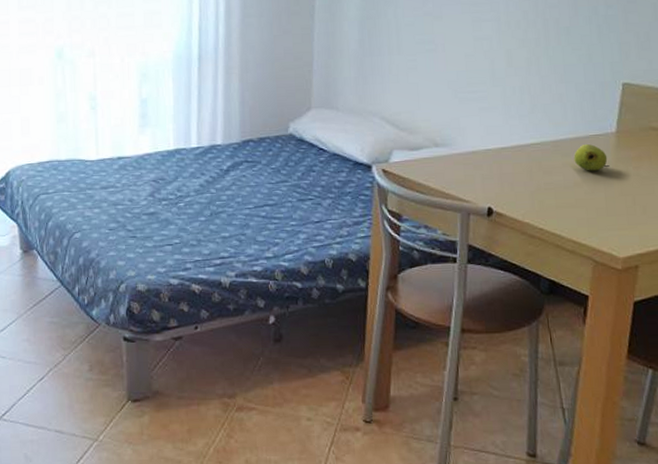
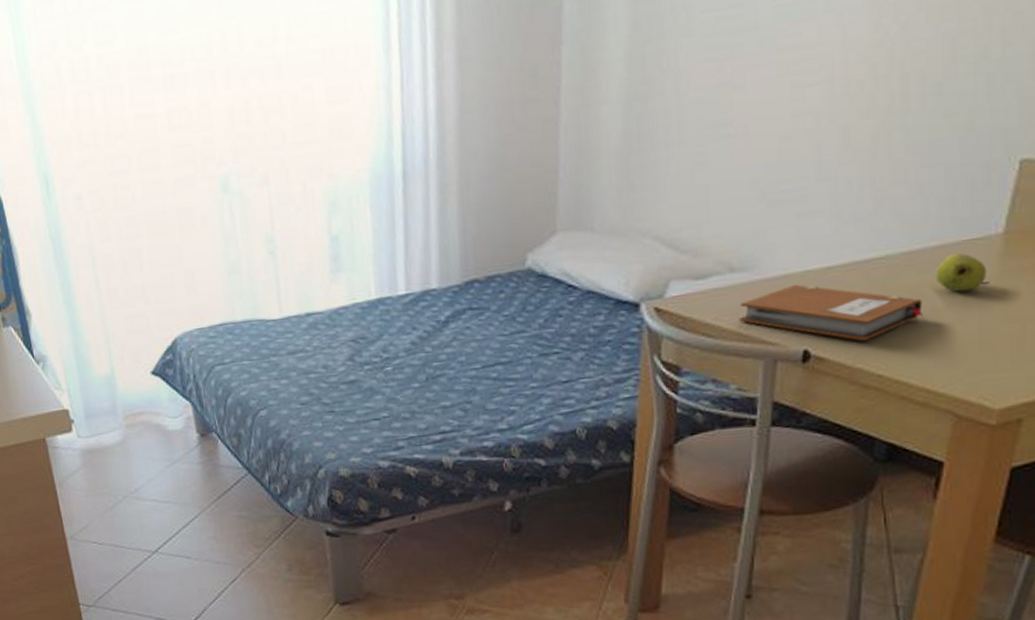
notebook: none [442,158,568,203] -> present [739,284,923,342]

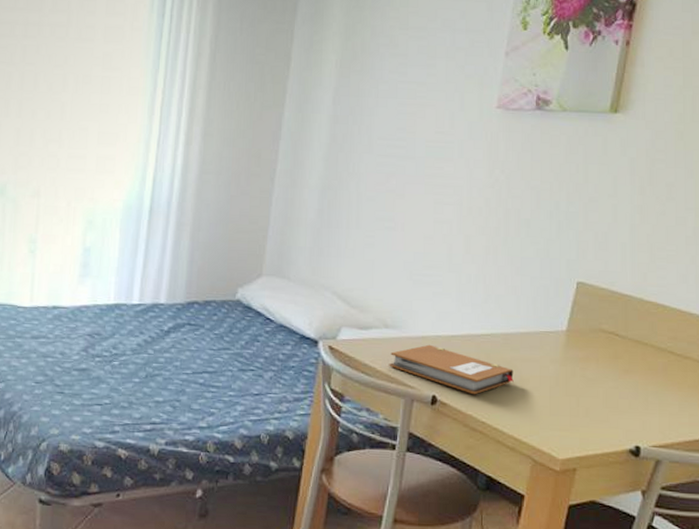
fruit: present [935,253,990,292] -> none [522,340,557,368]

